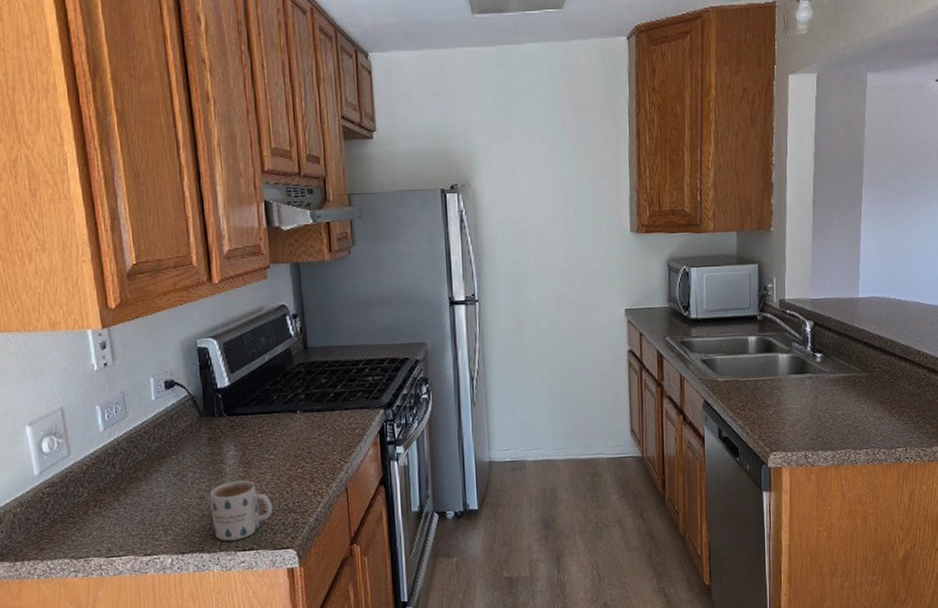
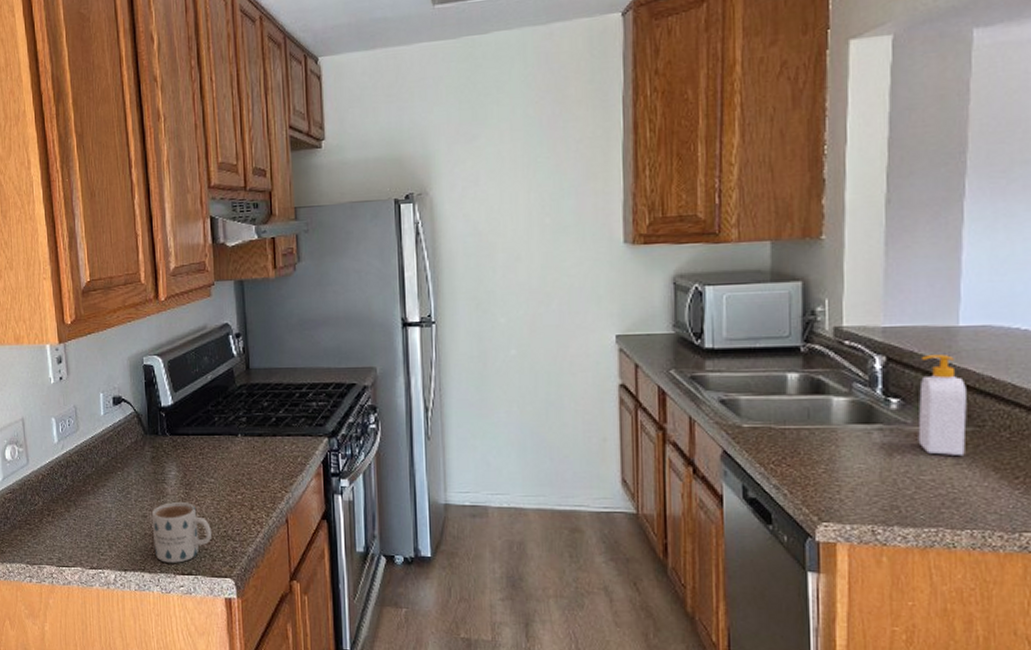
soap bottle: none [834,318,864,395] -> present [918,353,967,455]

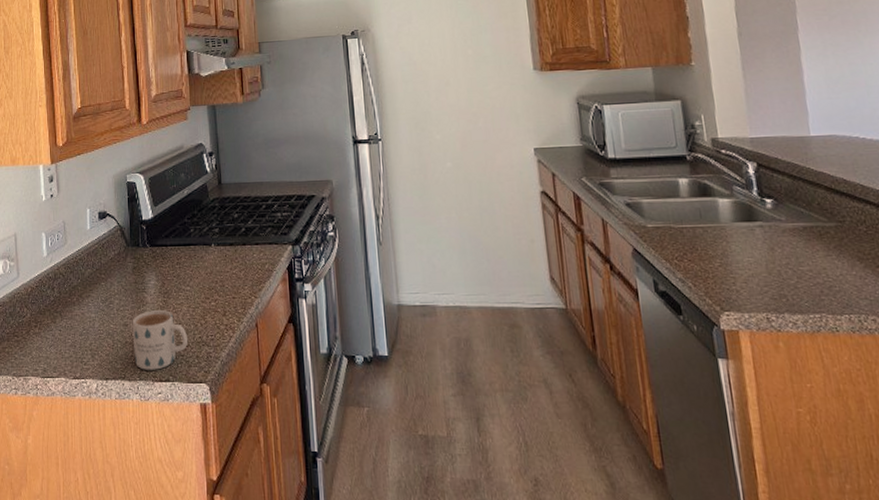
soap bottle: present [918,353,967,455] -> none [784,159,833,248]

